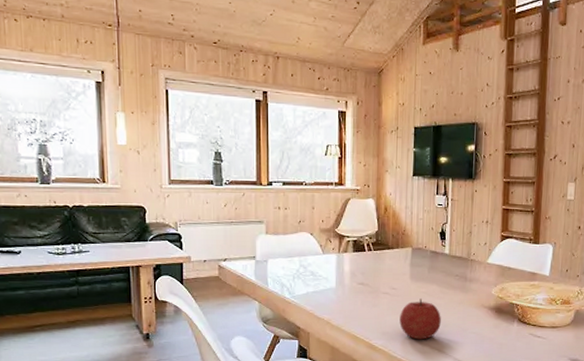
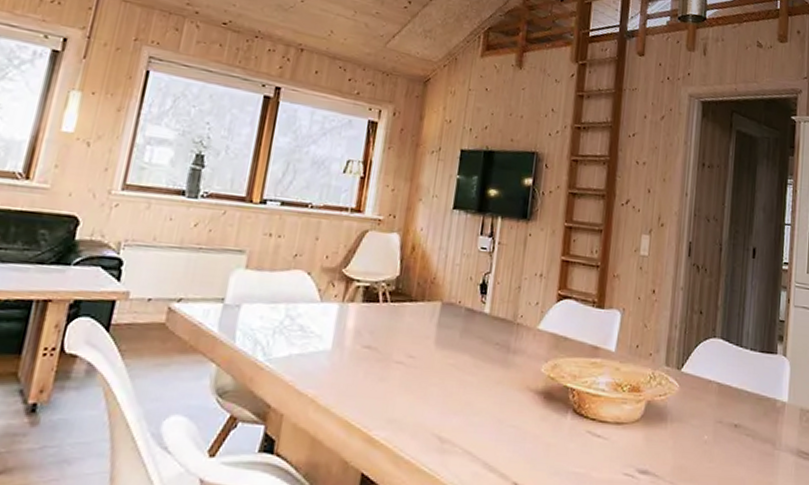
fruit: present [399,298,441,340] -> none [413,373,472,433]

